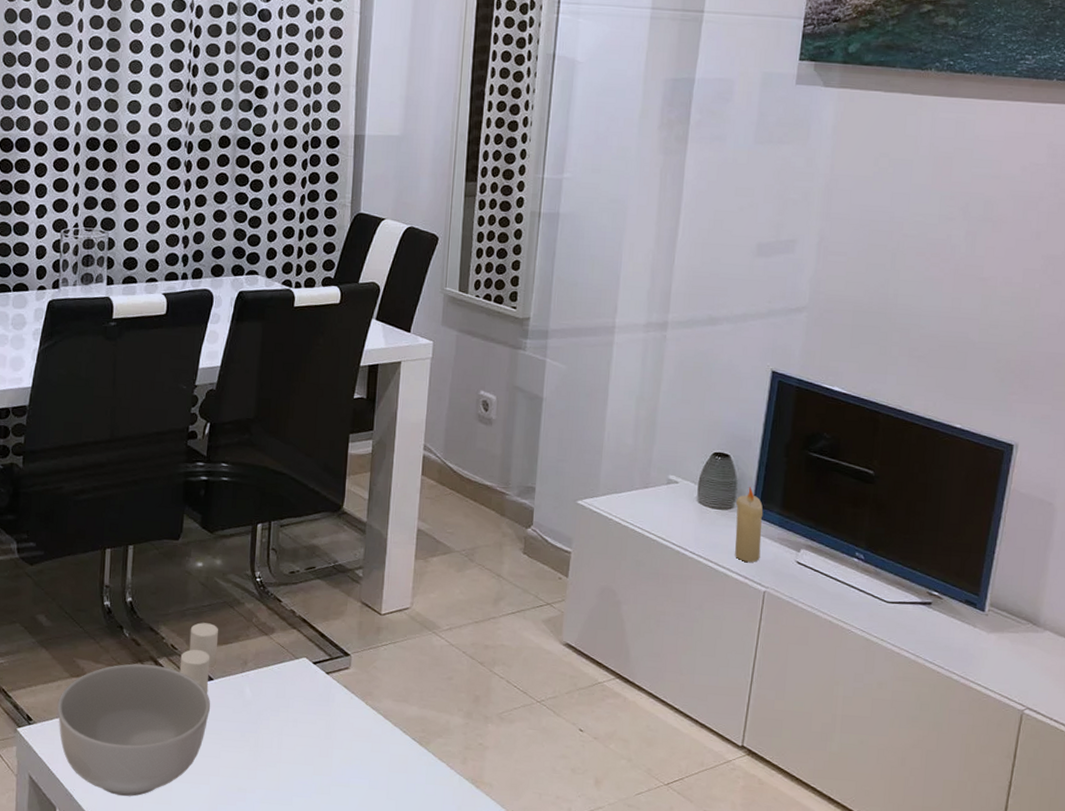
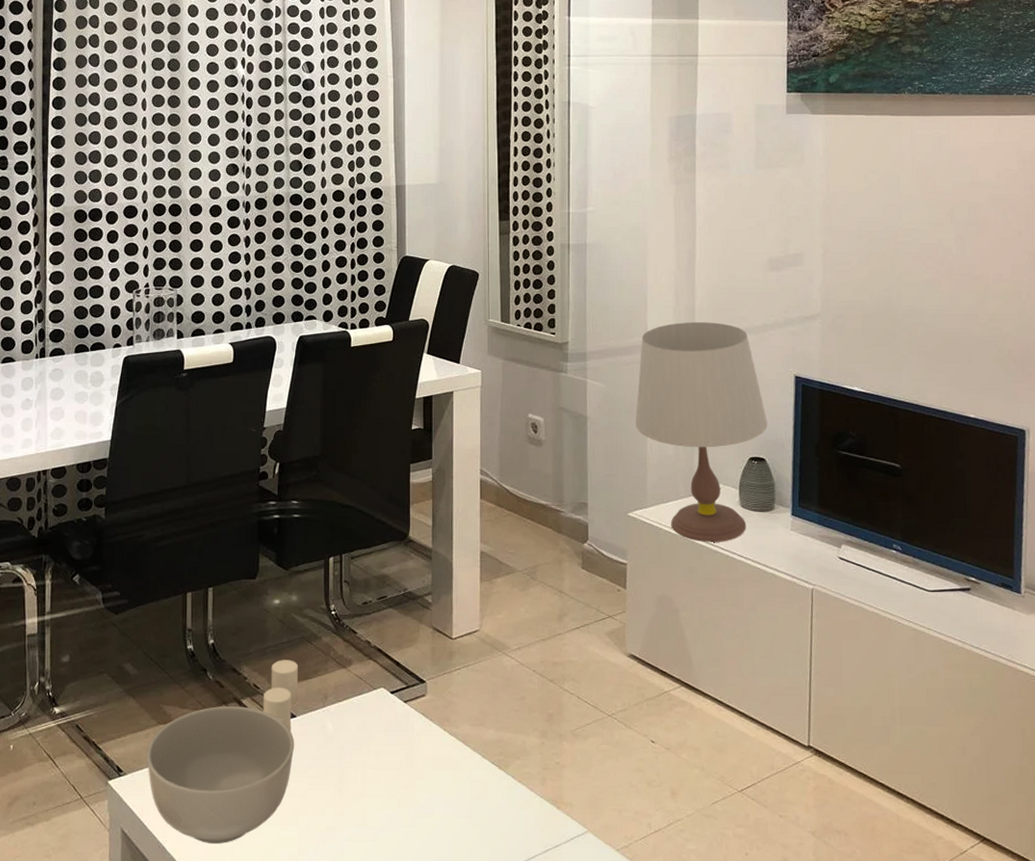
table lamp: none [594,305,737,537] -> present [635,322,768,542]
candle: present [735,487,764,562] -> none [776,488,804,561]

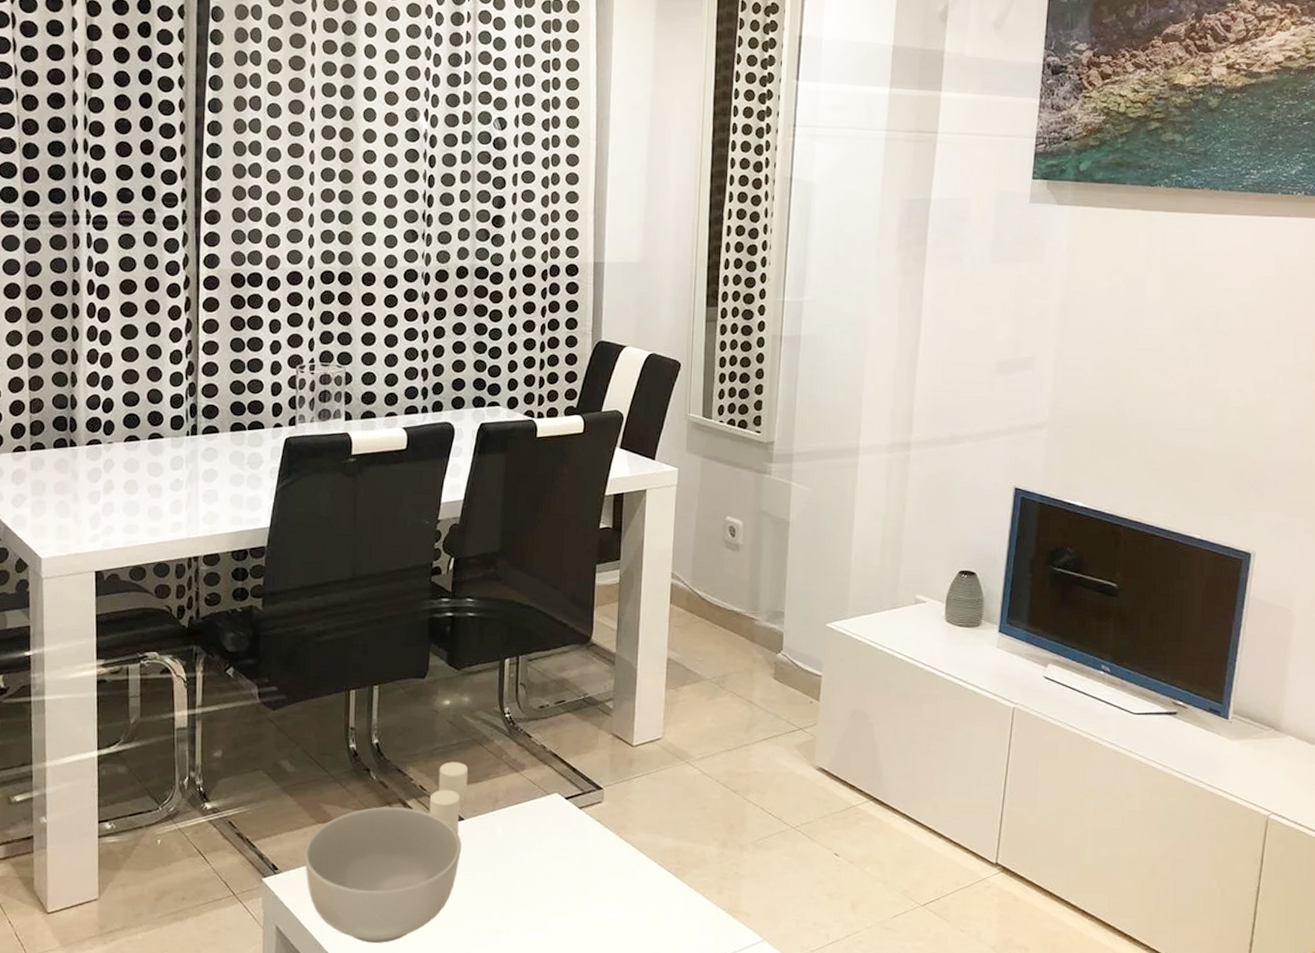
table lamp: present [635,322,768,542] -> none [840,425,981,657]

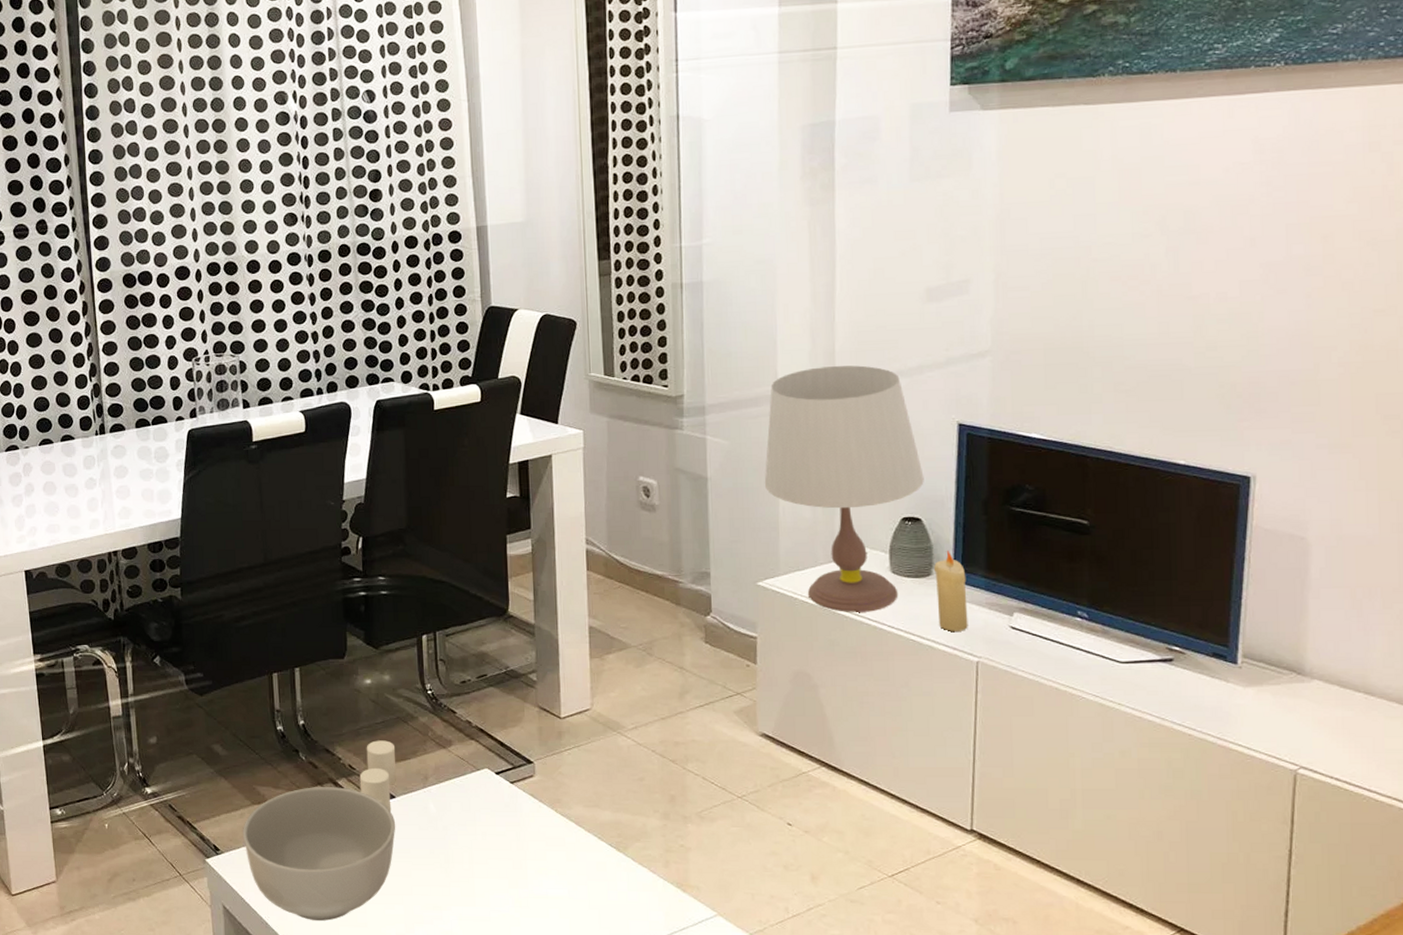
table lamp: none [840,425,981,657] -> present [764,365,924,612]
candle: none [983,604,1010,679] -> present [934,551,968,631]

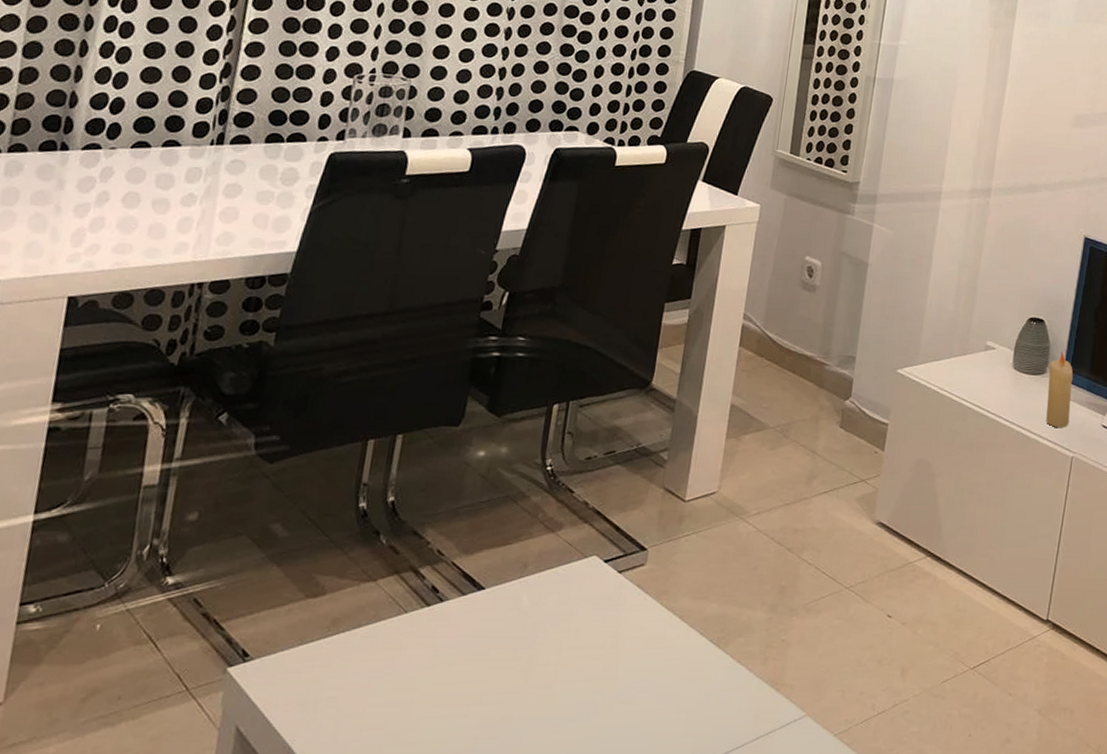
bowl: present [242,787,396,921] -> none [283,576,479,741]
candle: present [359,740,397,812] -> none [444,522,498,606]
table lamp: present [764,365,924,612] -> none [917,172,1052,405]

